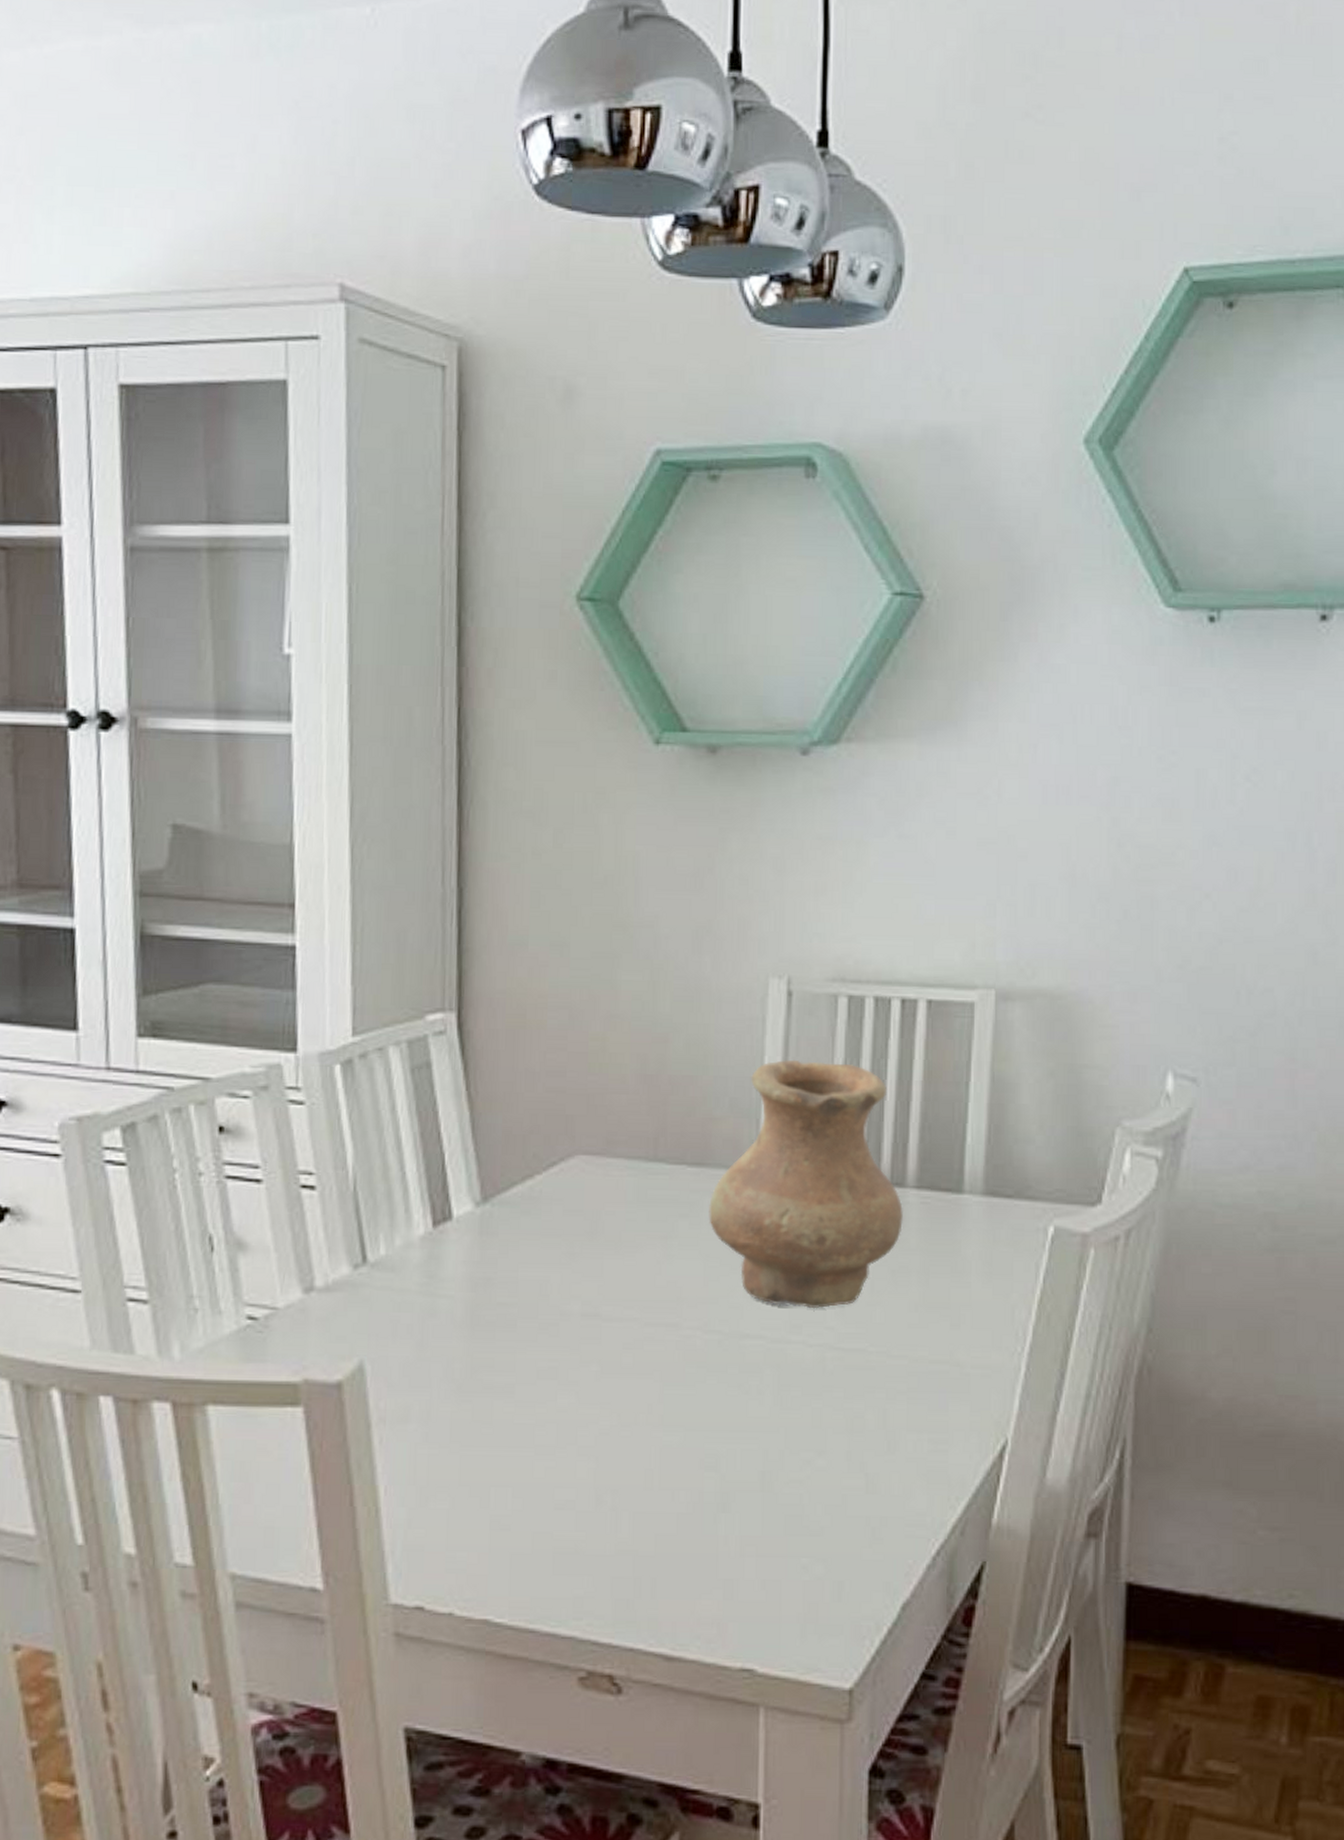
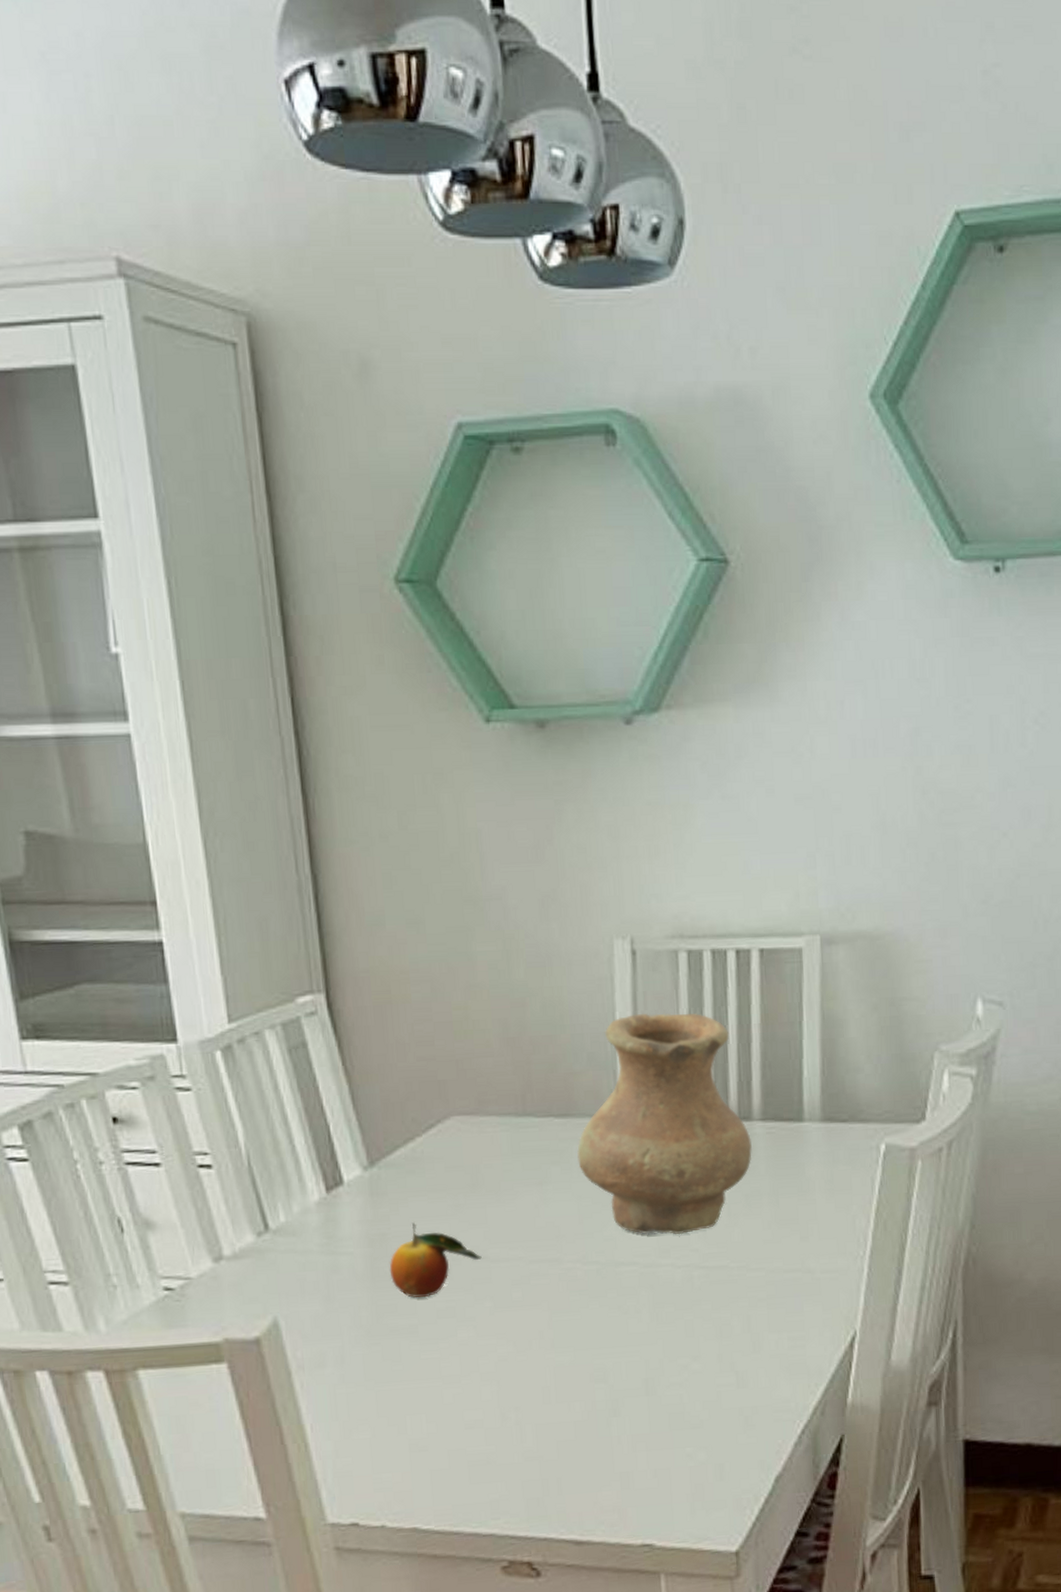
fruit: none [491,1268,593,1354] -> present [389,1222,482,1298]

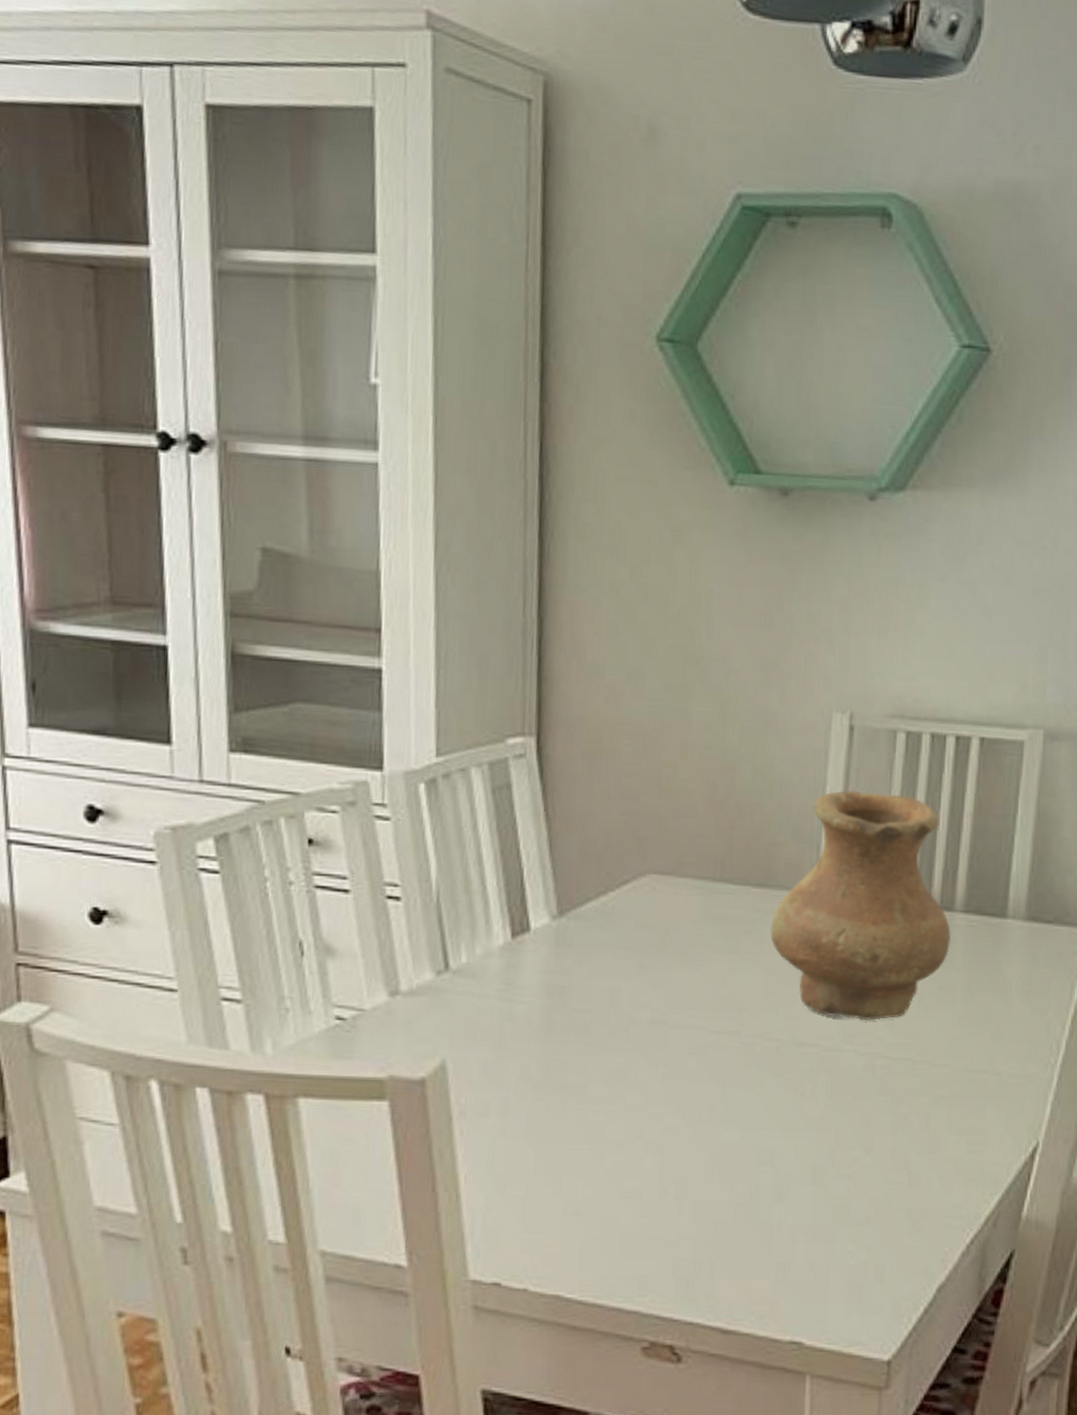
fruit: present [389,1222,482,1298] -> none [565,978,661,1057]

